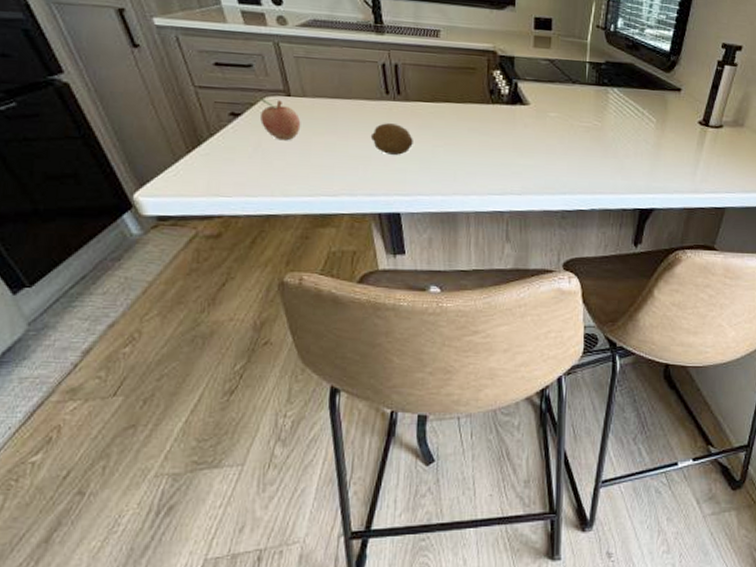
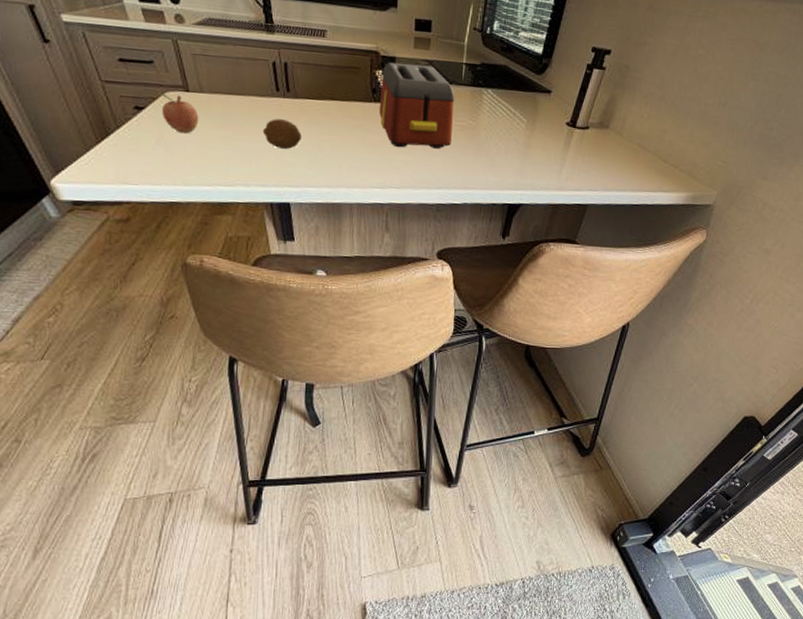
toaster: none [497,62,579,152] -> present [378,62,455,149]

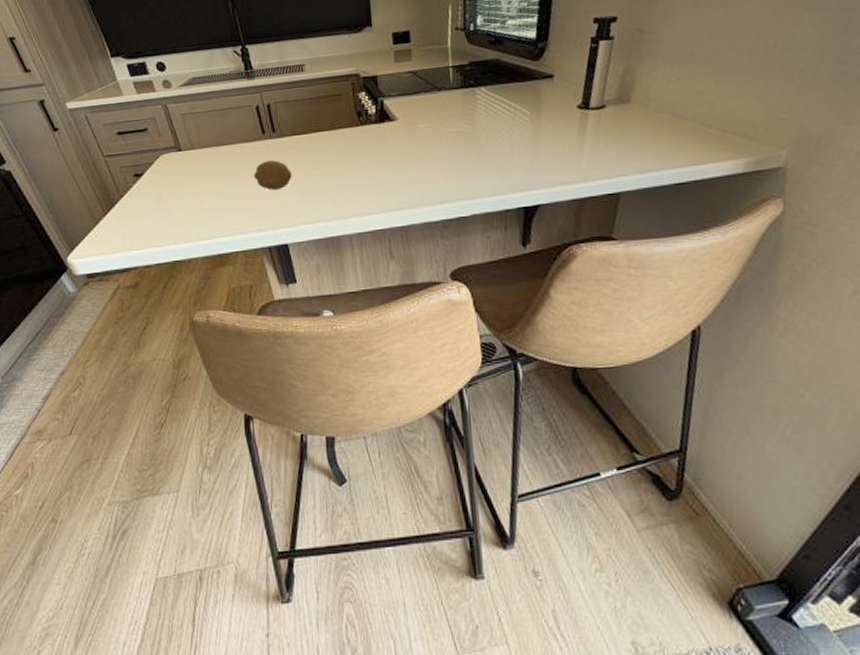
fruit: present [157,93,199,134] -> none [153,156,193,192]
toaster: present [378,62,455,149] -> none [365,76,449,168]

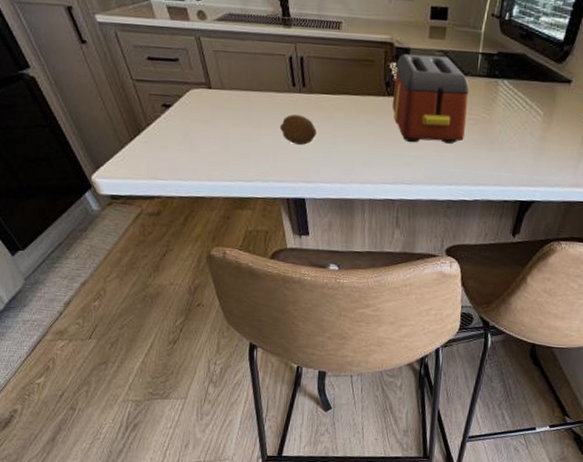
toaster: none [365,76,449,168] -> present [392,54,470,144]

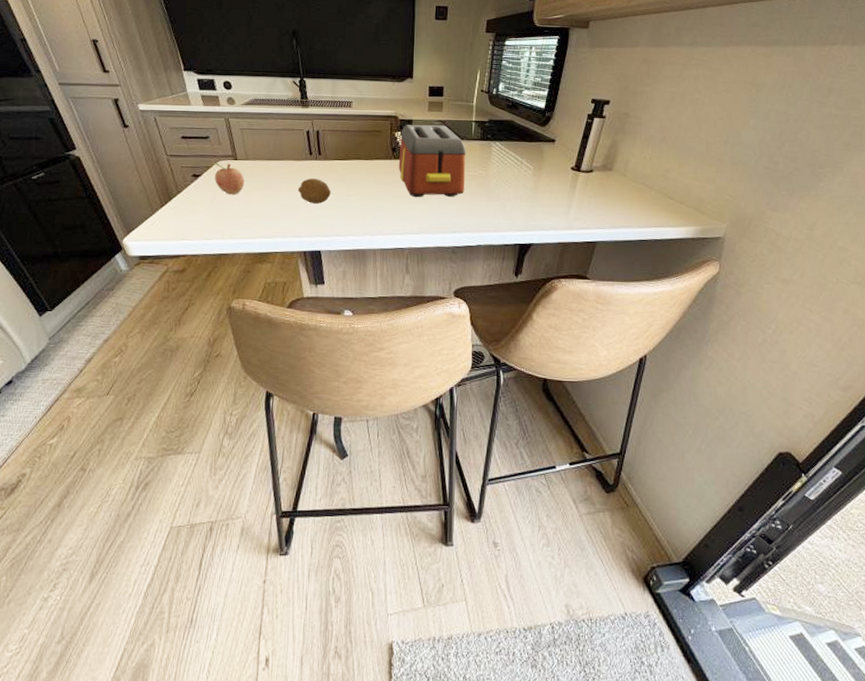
fruit: none [183,91,221,131] -> present [211,163,245,195]

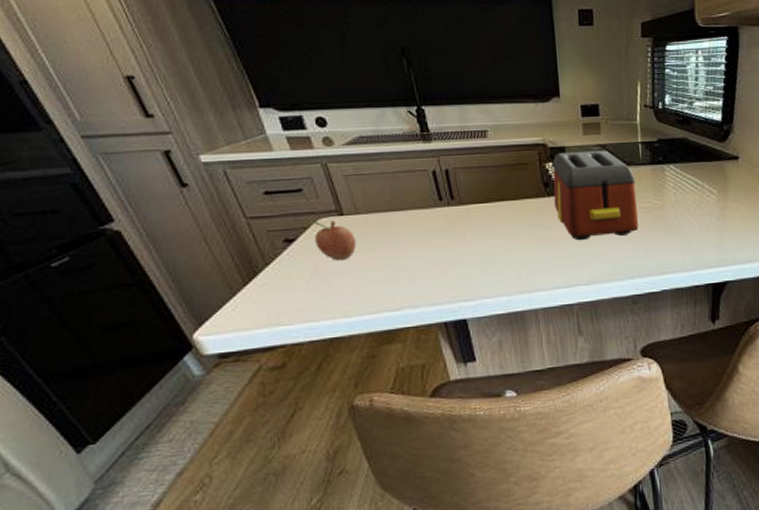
fruit: present [297,178,331,204] -> none [428,229,472,261]

